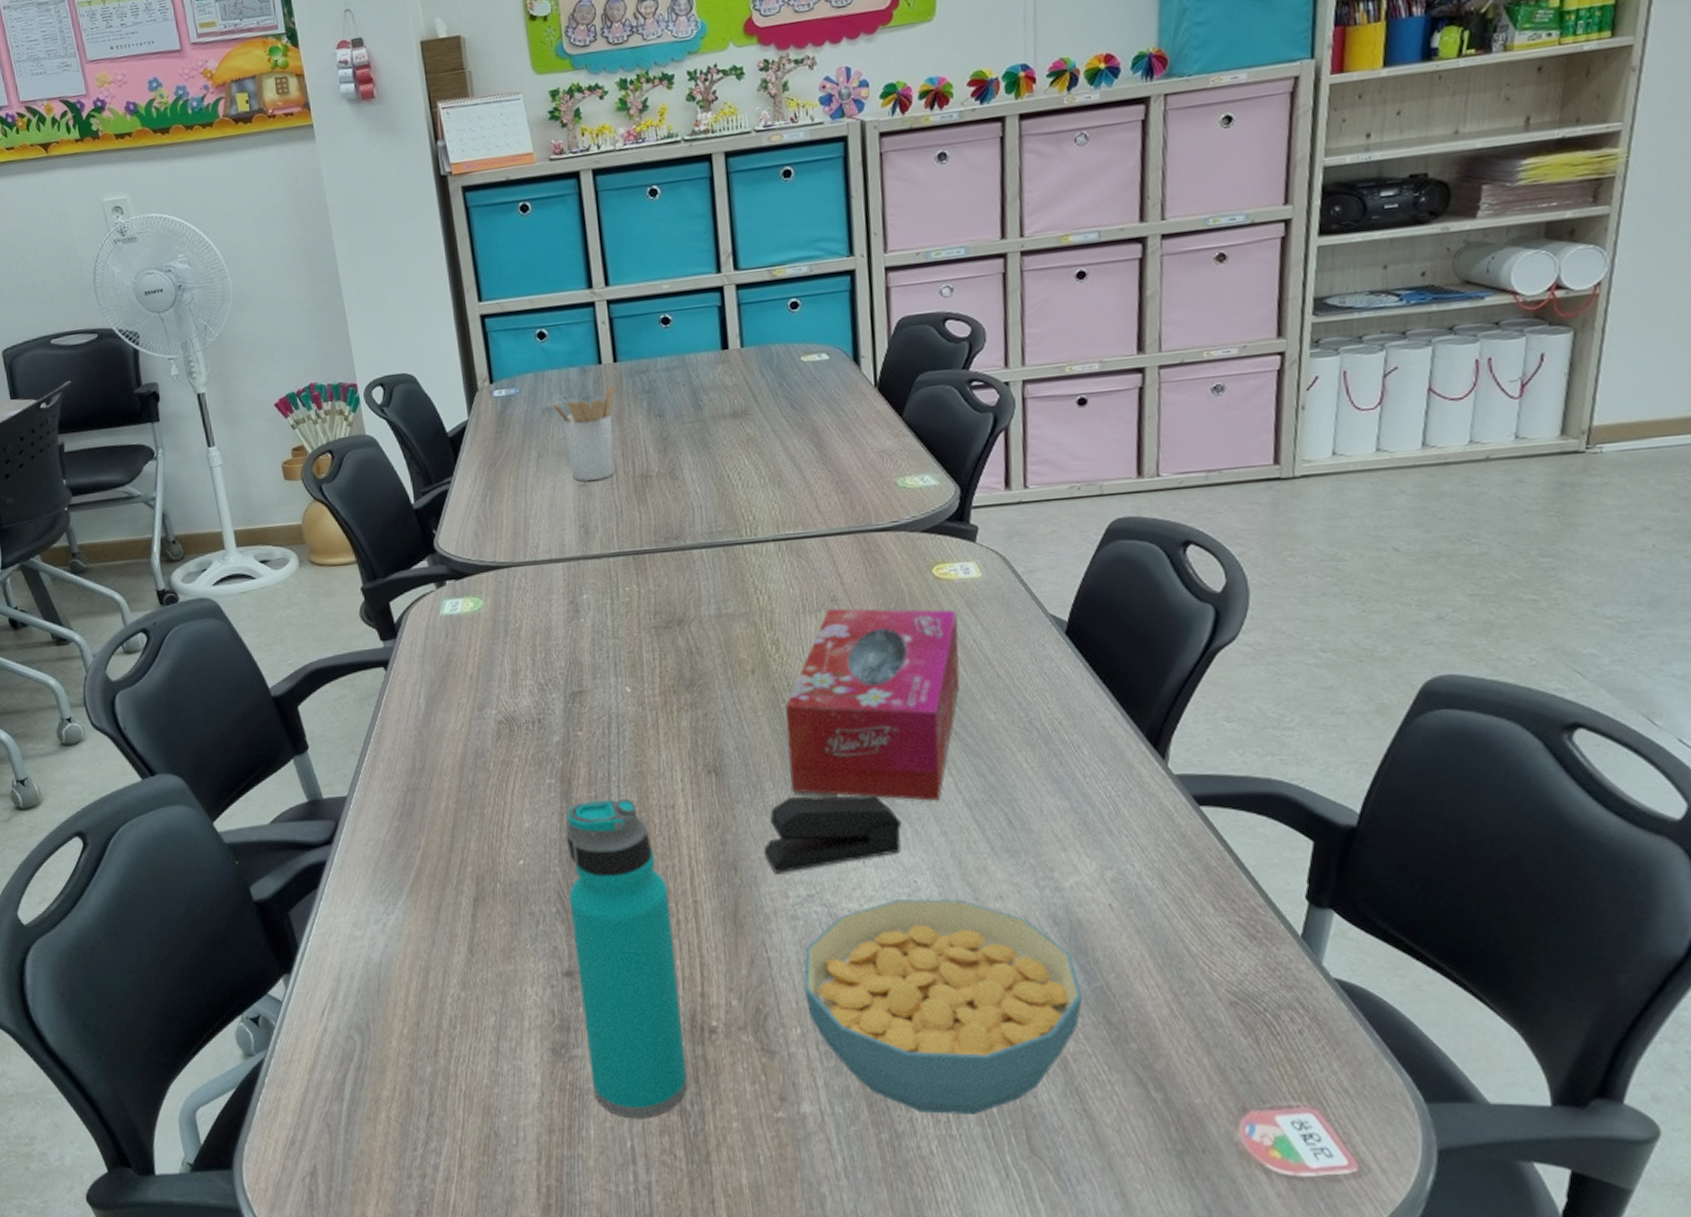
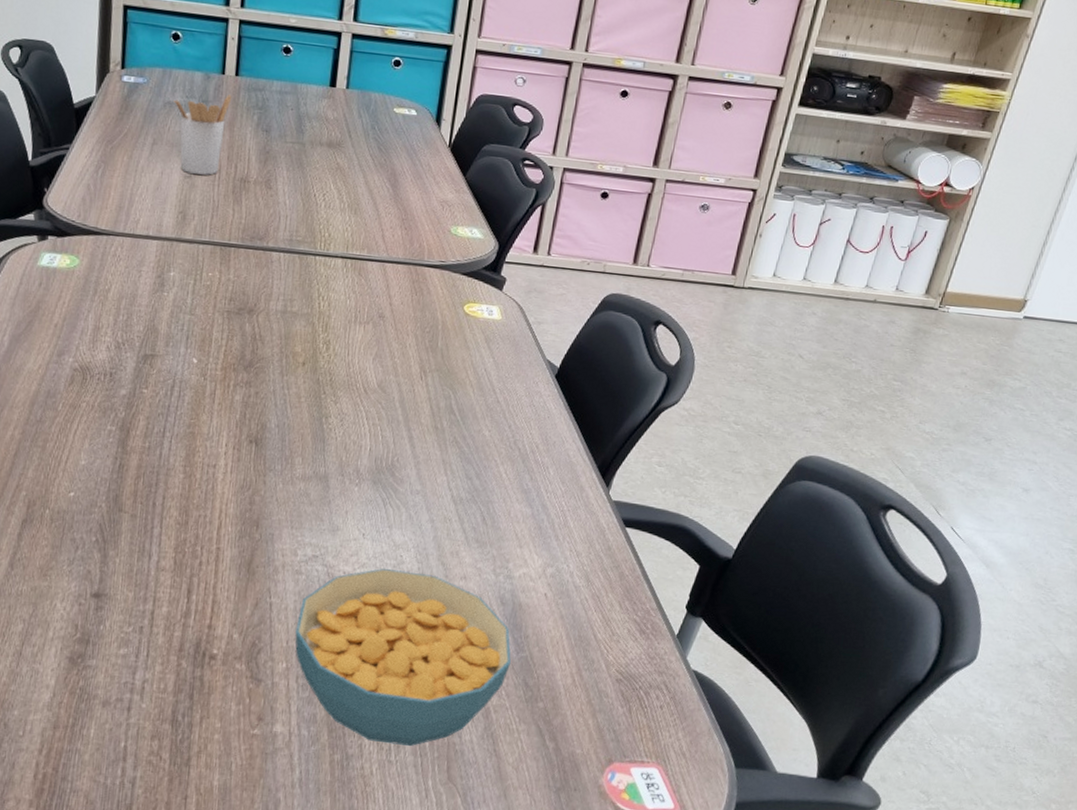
water bottle: present [566,798,688,1118] -> none [100,450,197,724]
stapler: present [763,795,902,873] -> none [283,473,400,535]
tissue box: present [785,608,960,801] -> none [317,322,477,494]

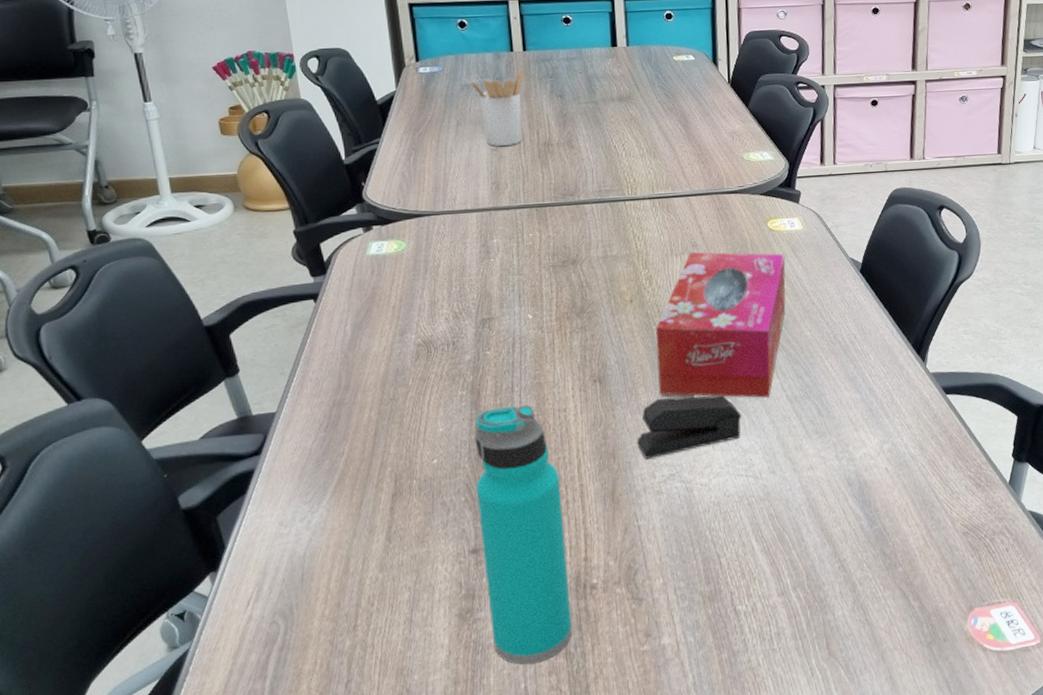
water bottle: none [100,450,197,724] -> present [474,404,573,665]
stapler: none [283,473,400,535] -> present [637,395,742,459]
cereal bowl: present [295,568,511,747] -> none [666,471,867,635]
tissue box: none [317,322,477,494] -> present [656,252,786,398]

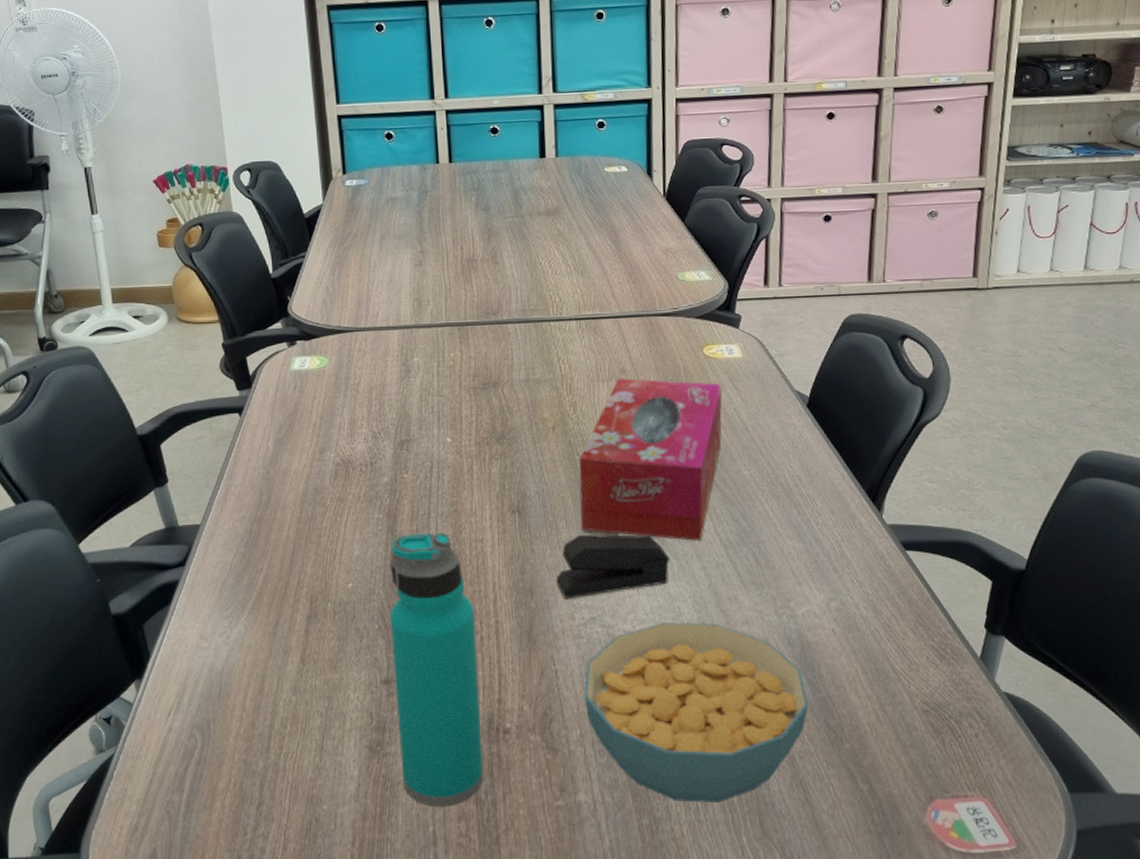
utensil holder: present [470,69,524,146] -> none [395,181,449,261]
cereal bowl: none [666,471,867,635] -> present [584,622,808,804]

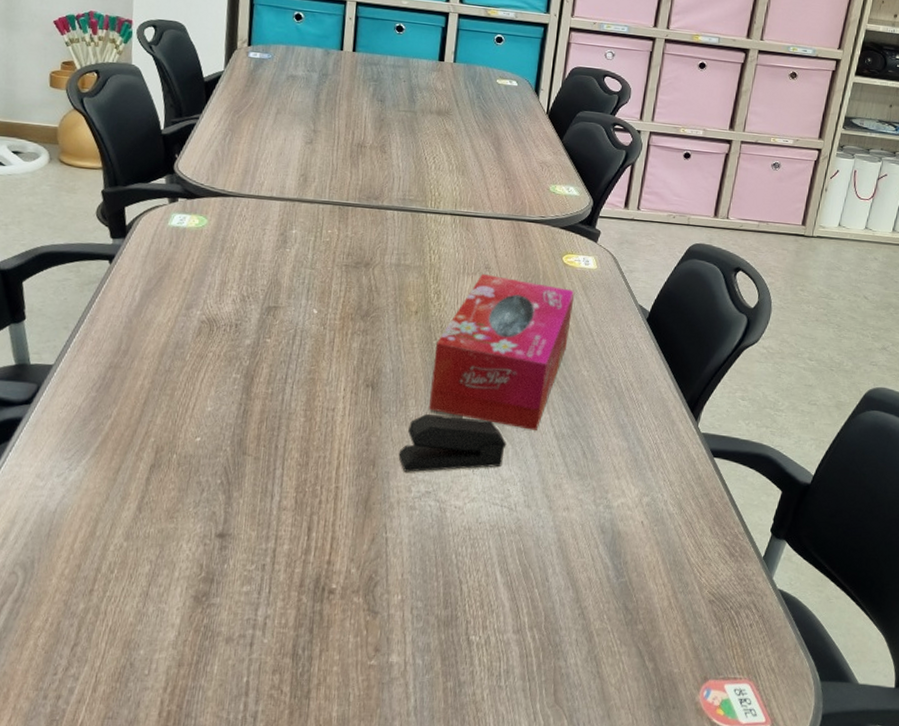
water bottle: present [389,532,484,806] -> none [223,396,317,659]
cereal bowl: present [584,622,808,804] -> none [409,501,612,672]

